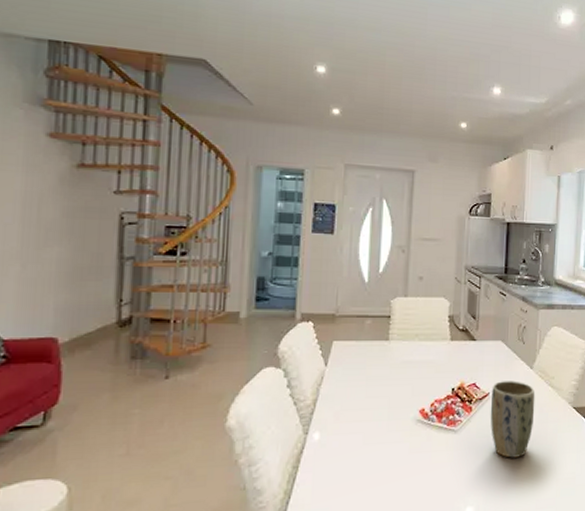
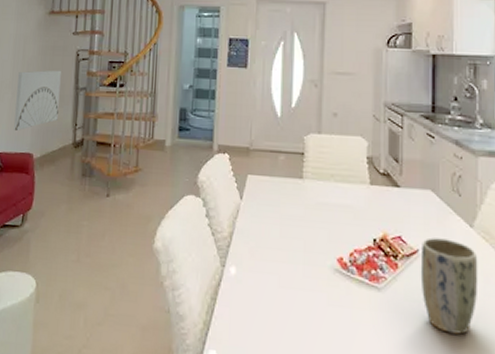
wall art: none [26,236,98,311] -> present [14,70,61,130]

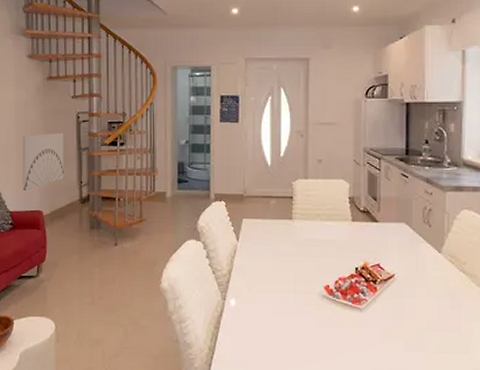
plant pot: present [420,237,478,335] -> none [396,263,445,342]

